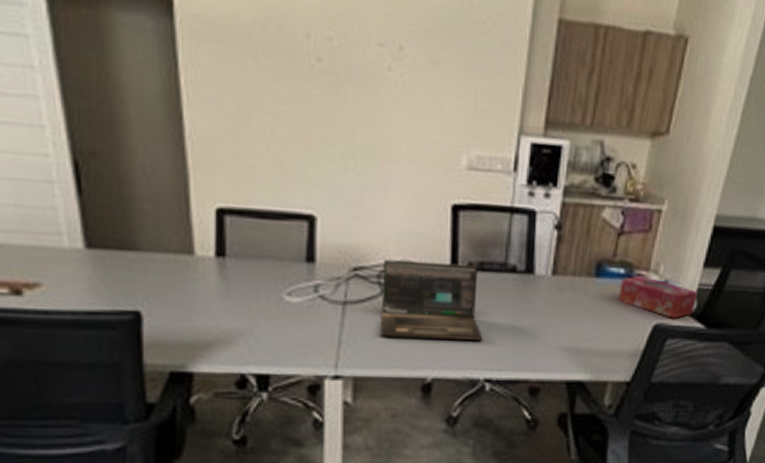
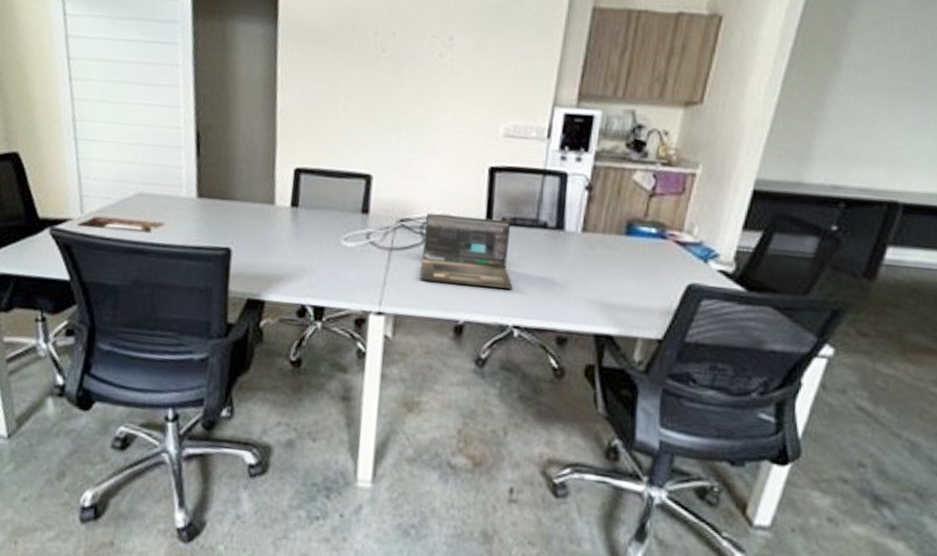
tissue box: present [619,276,698,319] -> none [650,236,737,280]

